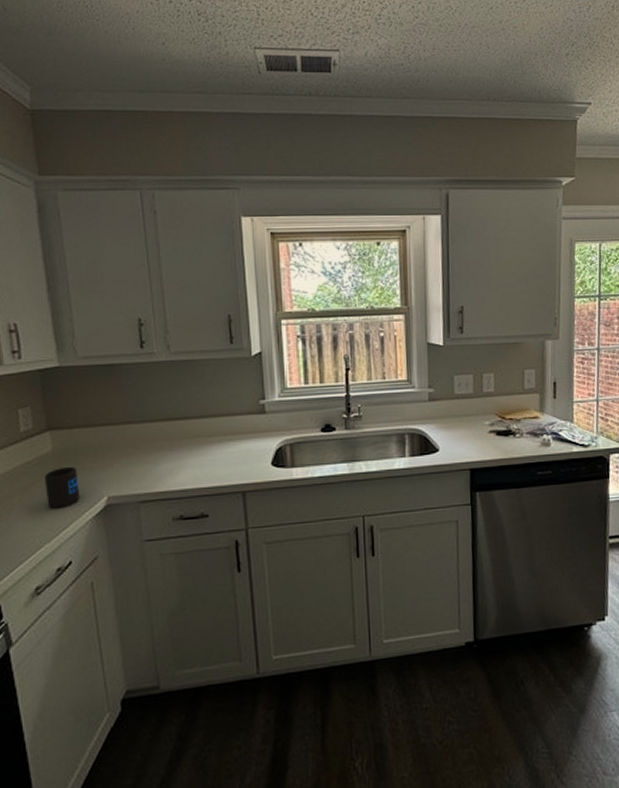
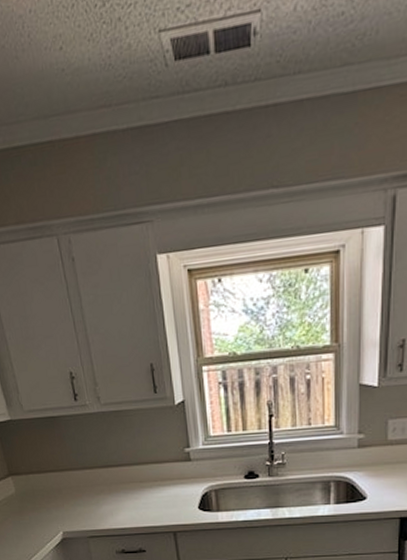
mug: present [44,466,80,509] -> none [12,506,42,540]

